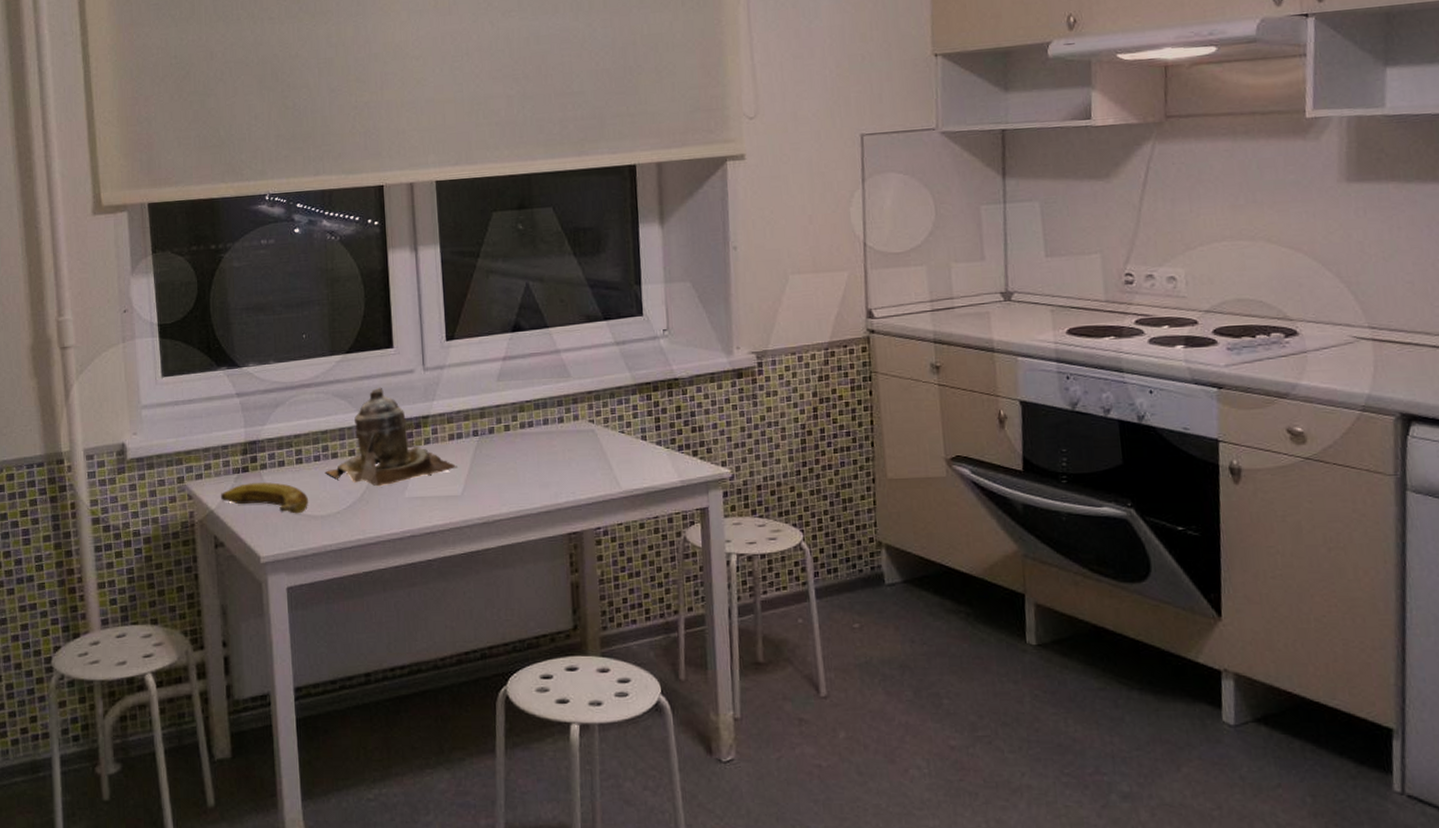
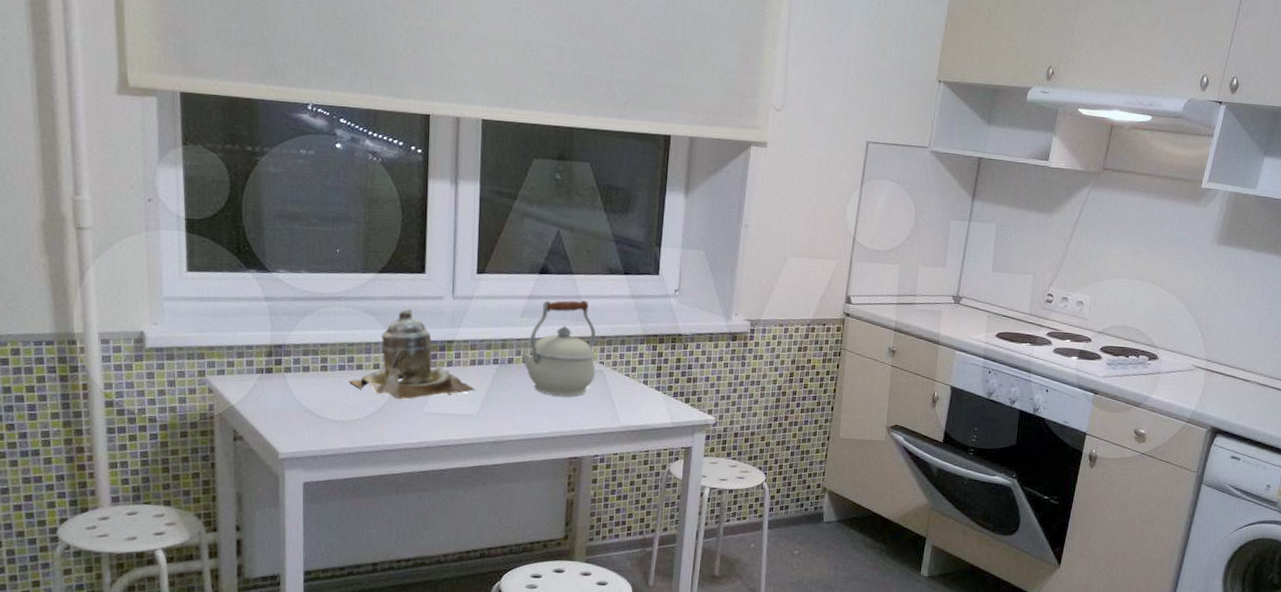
banana: present [220,482,309,514] -> none [242,384,331,417]
kettle: none [501,355,586,465] -> present [521,300,596,397]

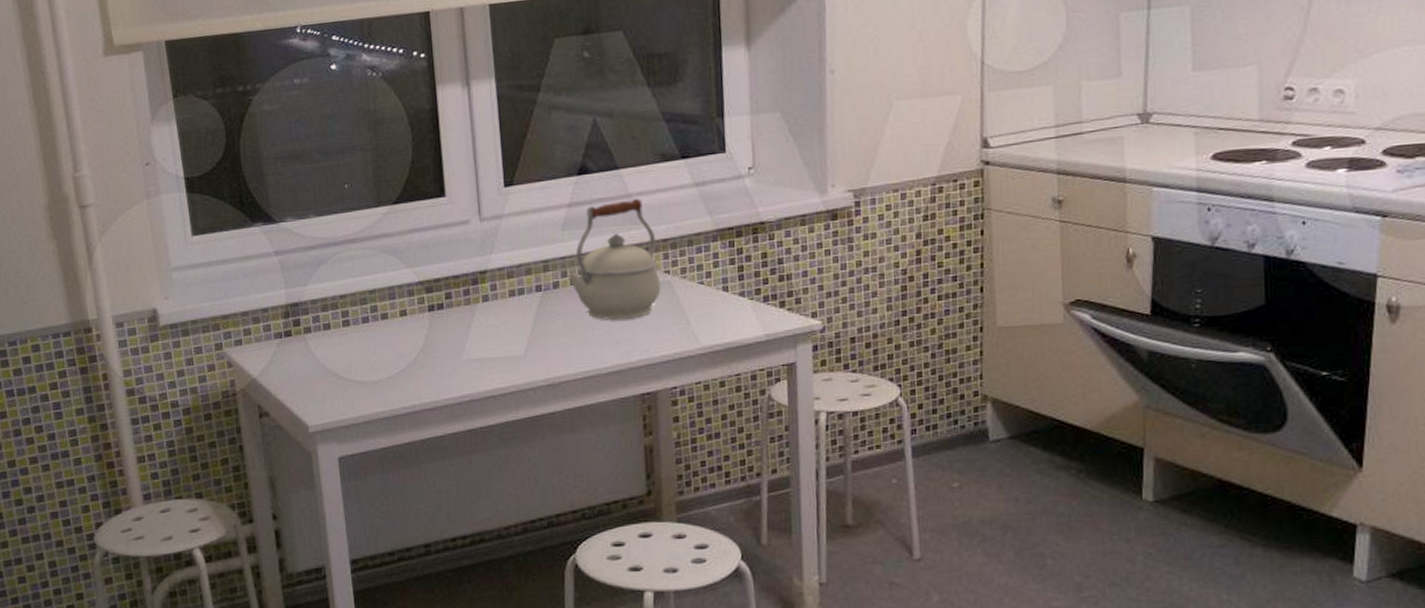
teapot: present [350,308,476,400] -> none [375,240,519,349]

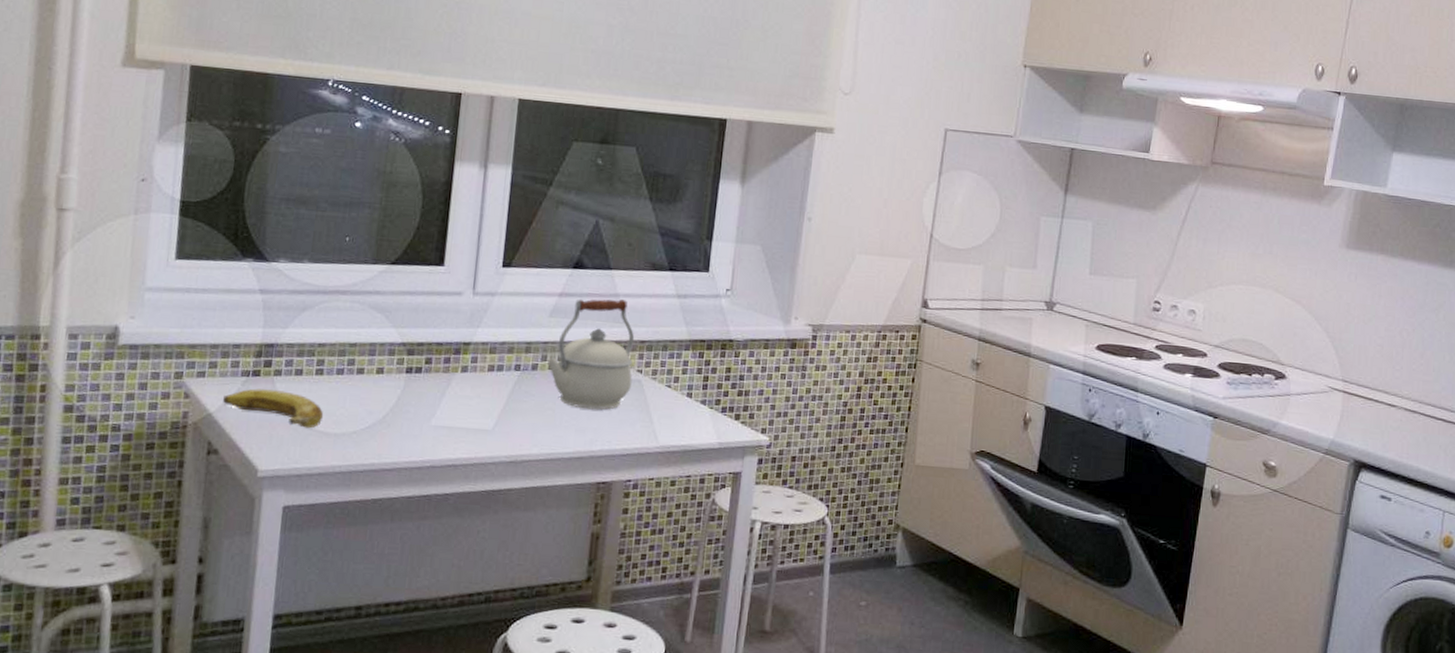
banana: none [262,347,359,380] -> present [222,388,324,429]

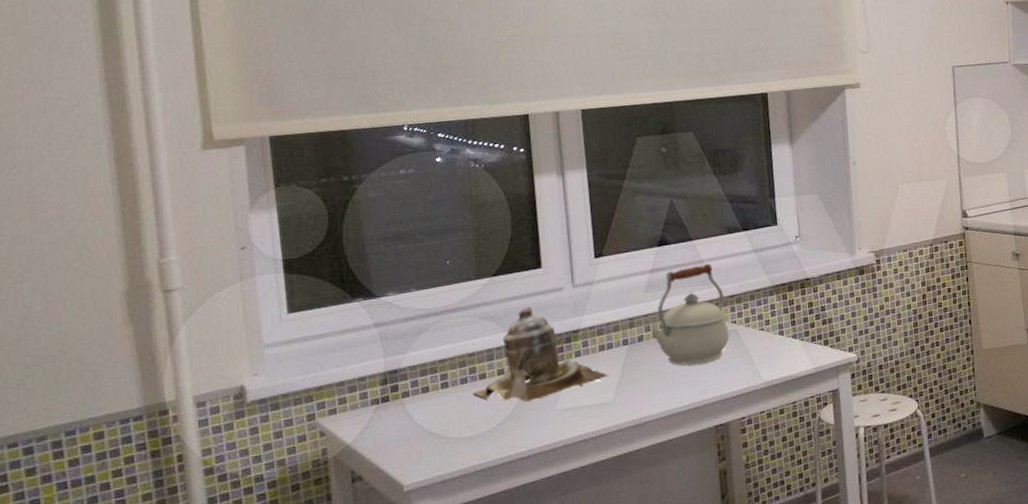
banana: present [222,388,324,429] -> none [357,409,456,438]
teapot: none [347,305,493,411] -> present [473,306,608,402]

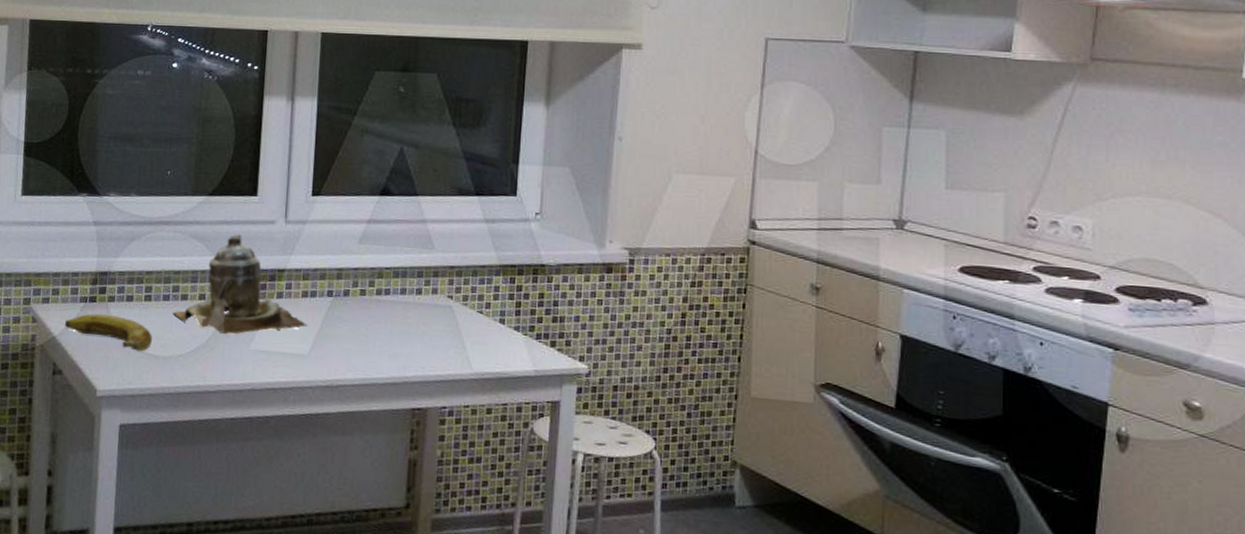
banana: none [357,409,456,438] -> present [64,314,153,352]
kettle: present [650,264,730,366] -> none [358,225,444,336]

